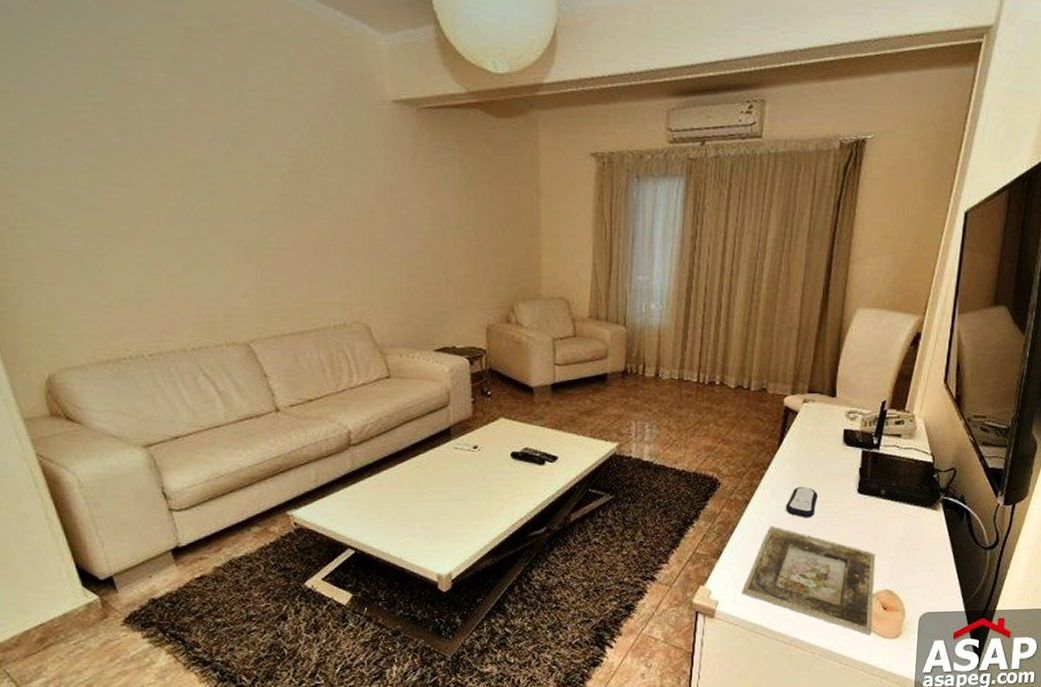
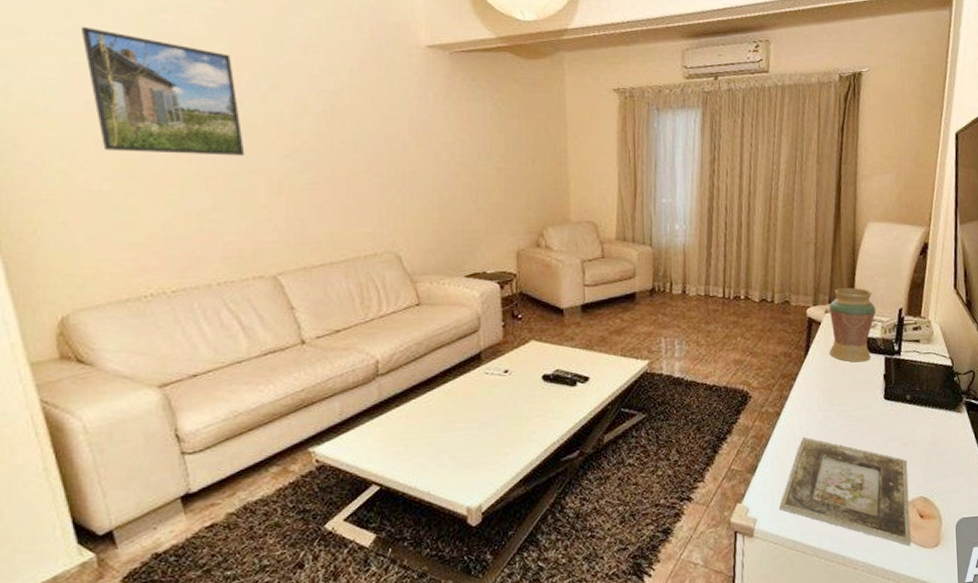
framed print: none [38,73,212,218] -> present [80,26,245,156]
remote control: present [785,486,818,518] -> none [815,395,846,428]
decorative vase: none [804,377,858,454] -> present [829,287,876,362]

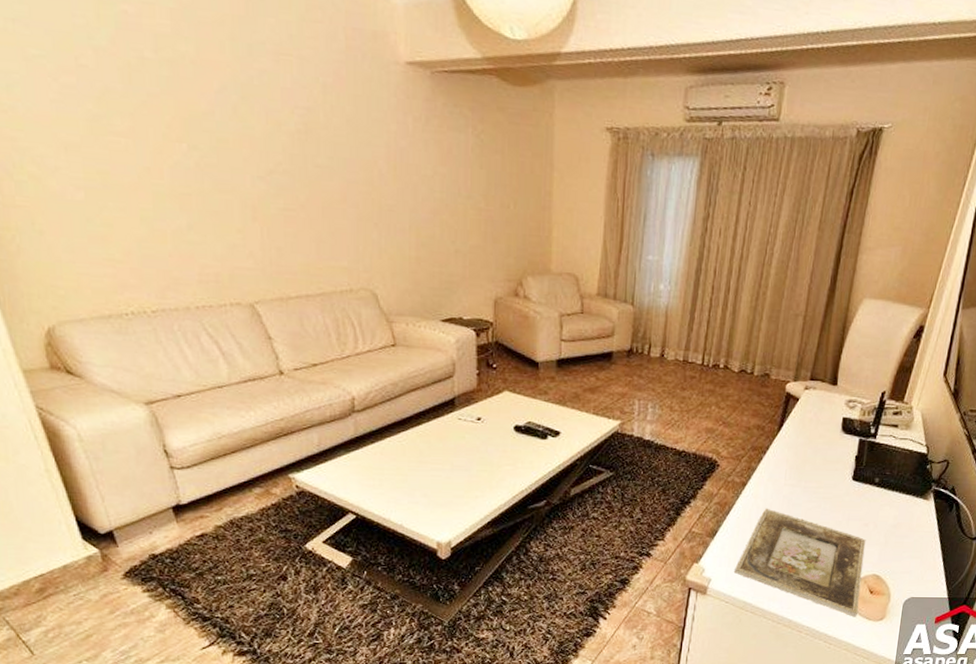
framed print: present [80,26,245,156] -> none [37,12,217,174]
decorative vase: present [829,287,876,362] -> none [803,365,858,442]

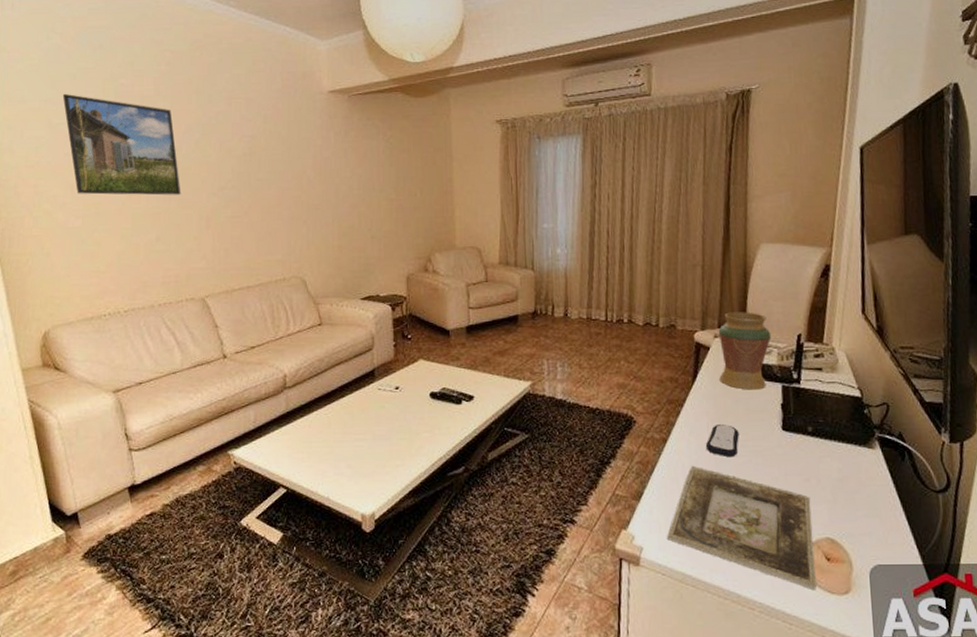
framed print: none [37,12,217,174] -> present [62,93,181,195]
remote control: none [781,471,813,503] -> present [705,423,739,458]
decorative vase: none [803,365,858,442] -> present [718,312,772,390]

